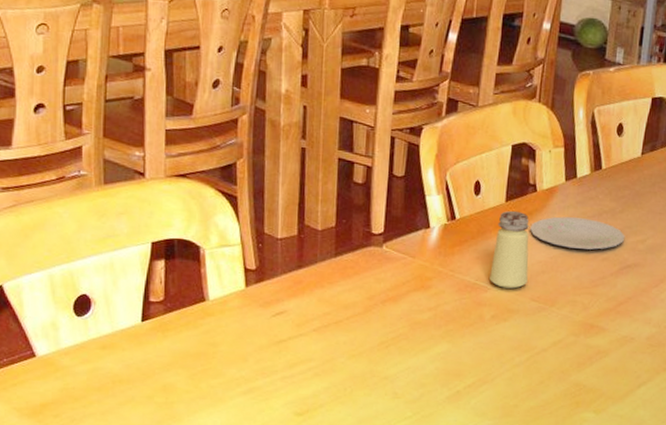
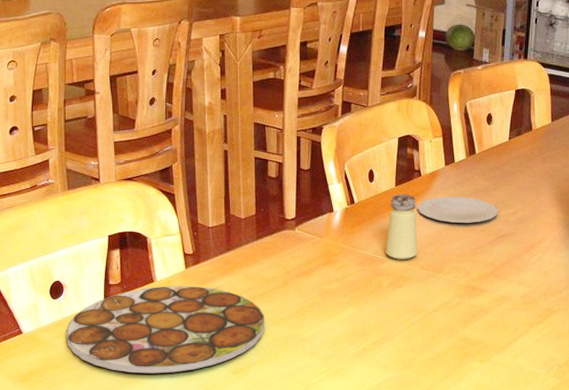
plate: none [91,306,340,412] -> present [66,286,265,374]

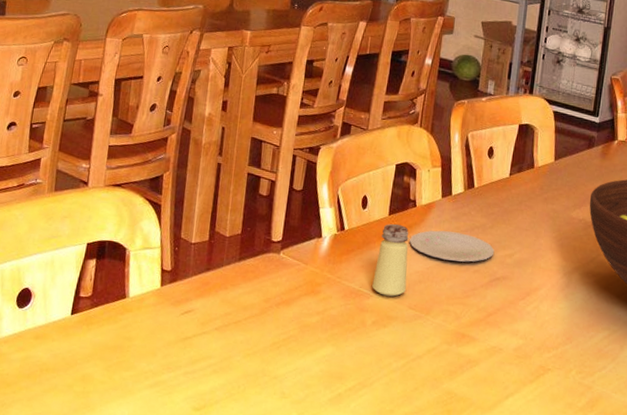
plate: present [66,286,265,374] -> none [24,303,237,403]

